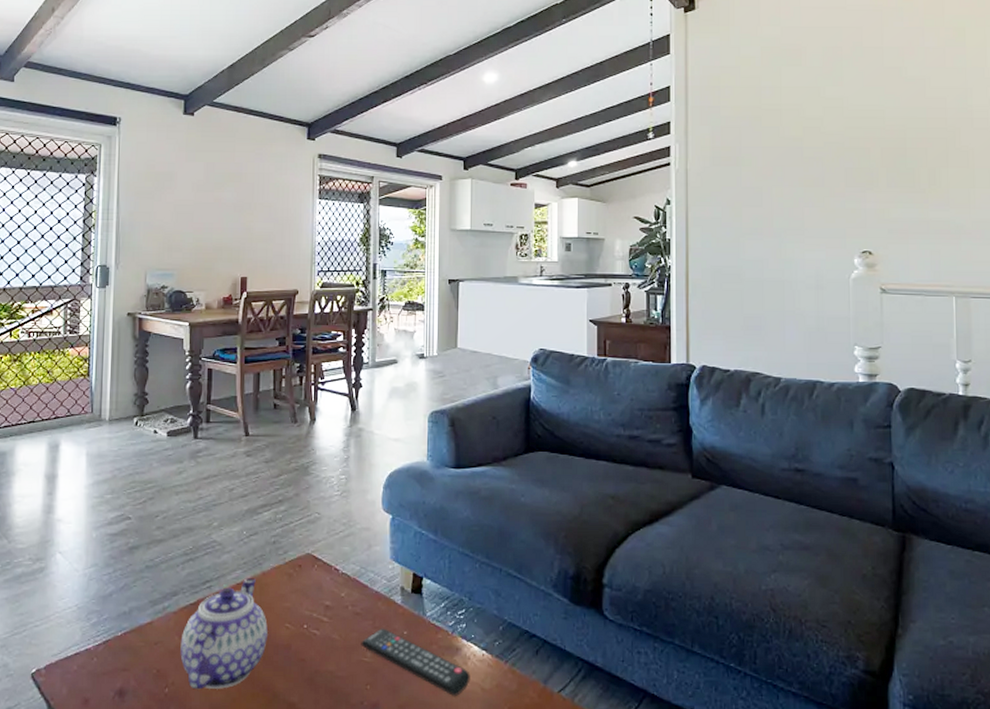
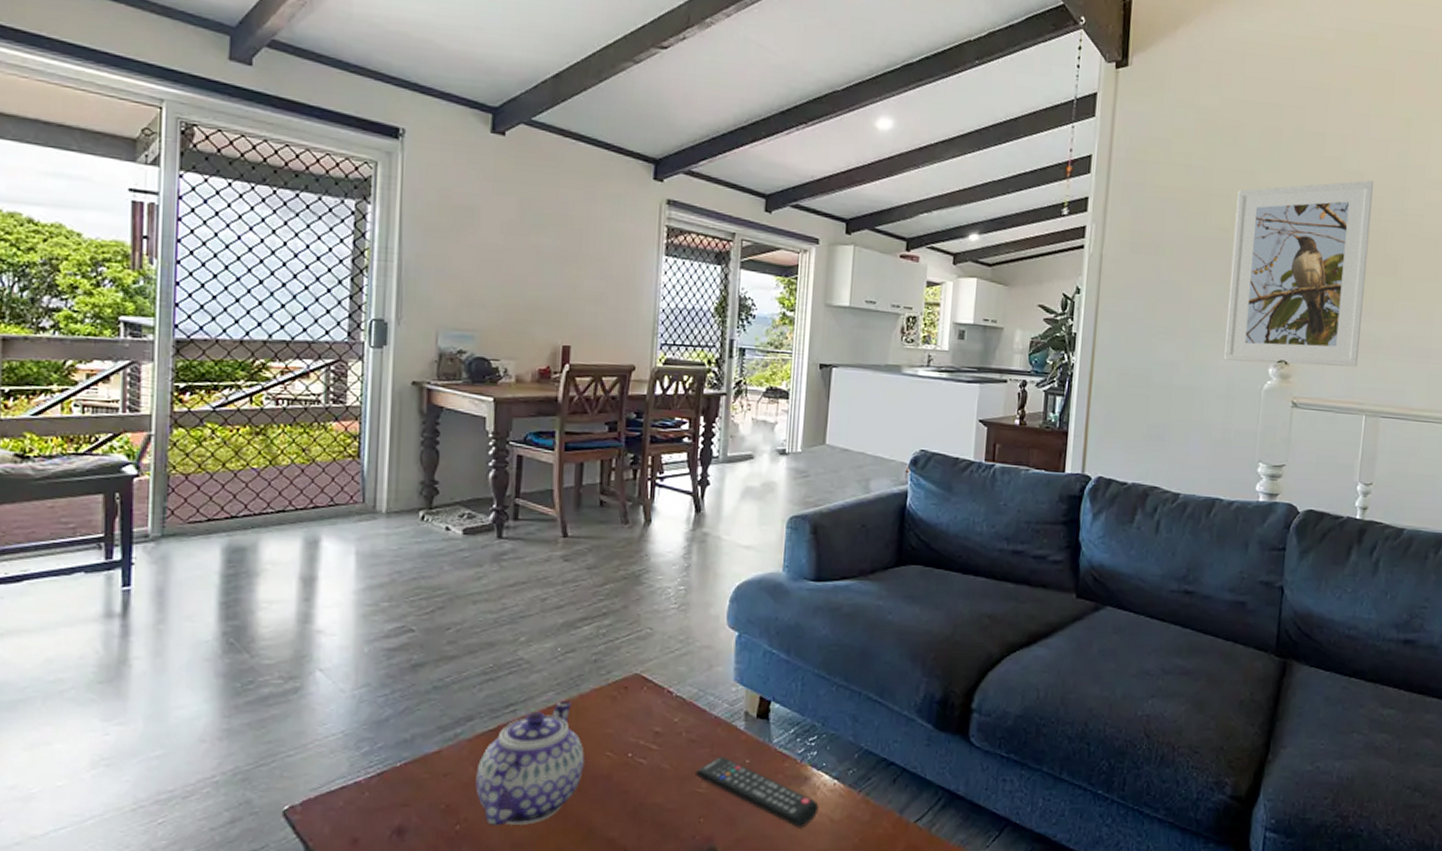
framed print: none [806,84,942,254] -> present [1224,180,1374,367]

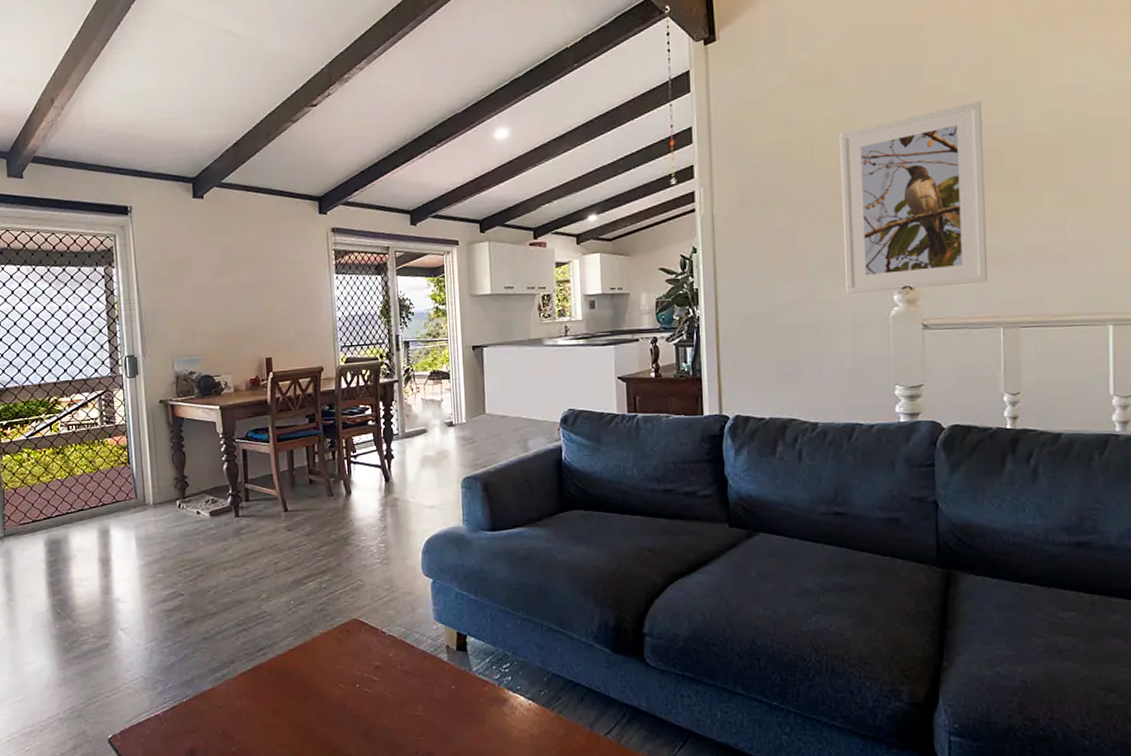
teapot: present [475,701,584,826] -> none [242,644,323,747]
remote control: present [695,756,819,828] -> none [412,684,519,743]

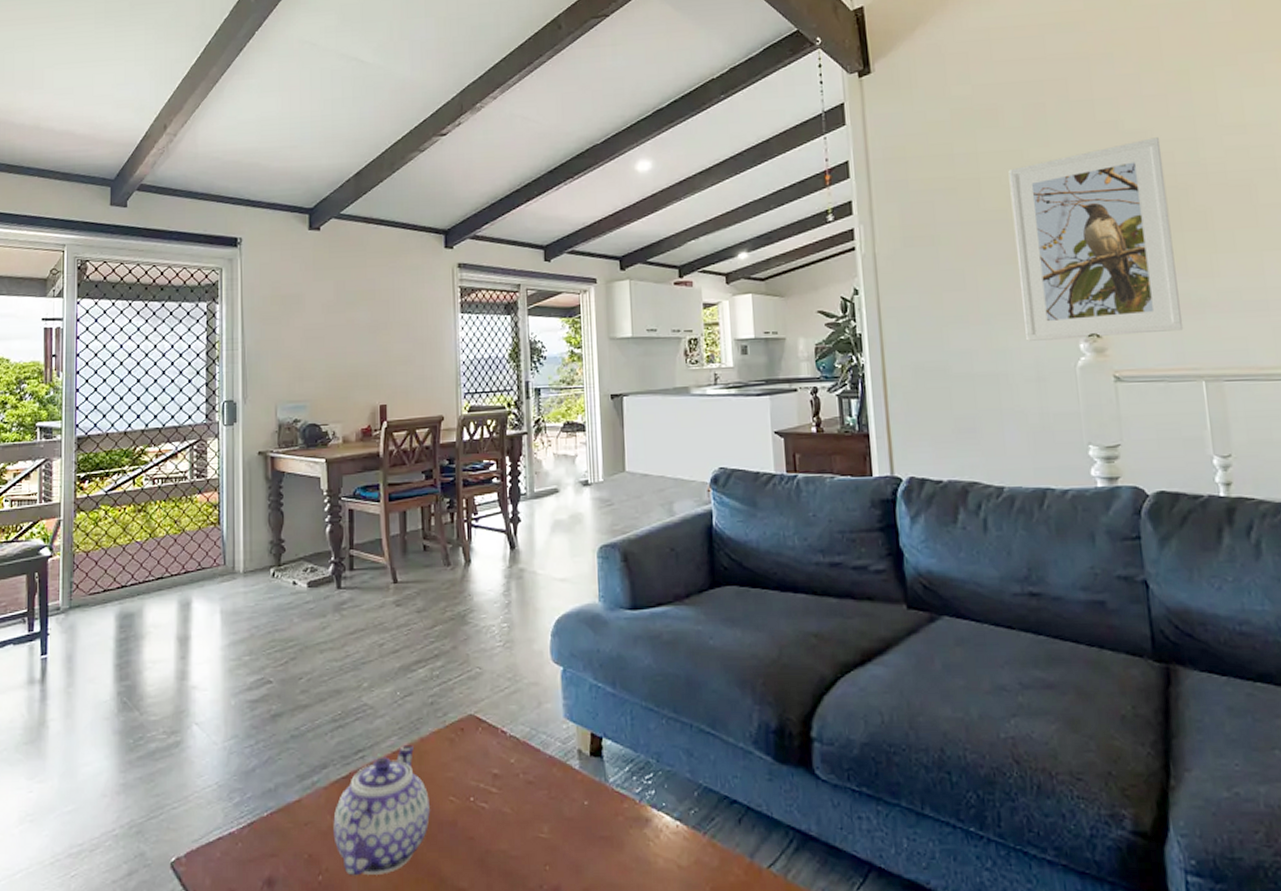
teapot: none [242,644,323,747] -> present [333,746,430,876]

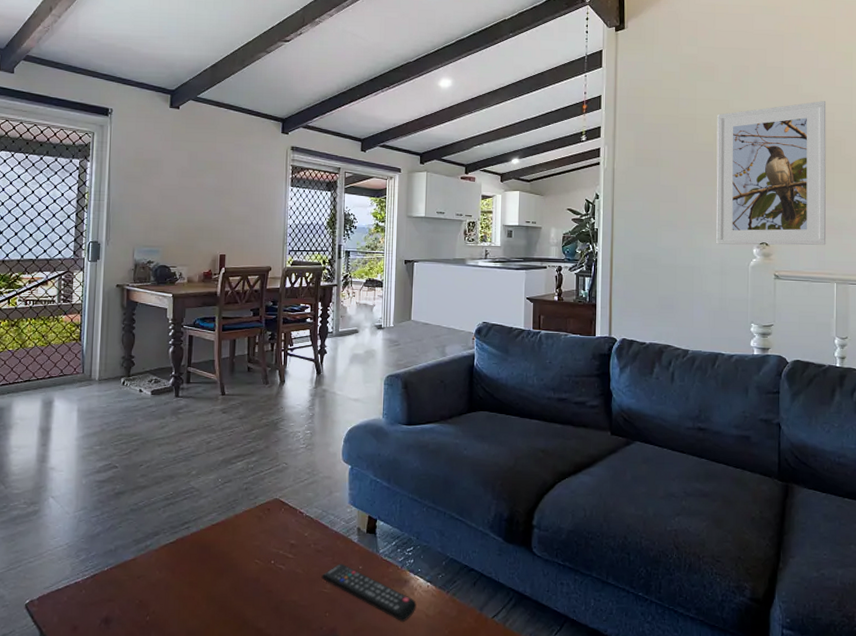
teapot: present [333,746,430,876] -> none [160,520,239,618]
remote control: none [536,798,664,875] -> present [321,563,417,622]

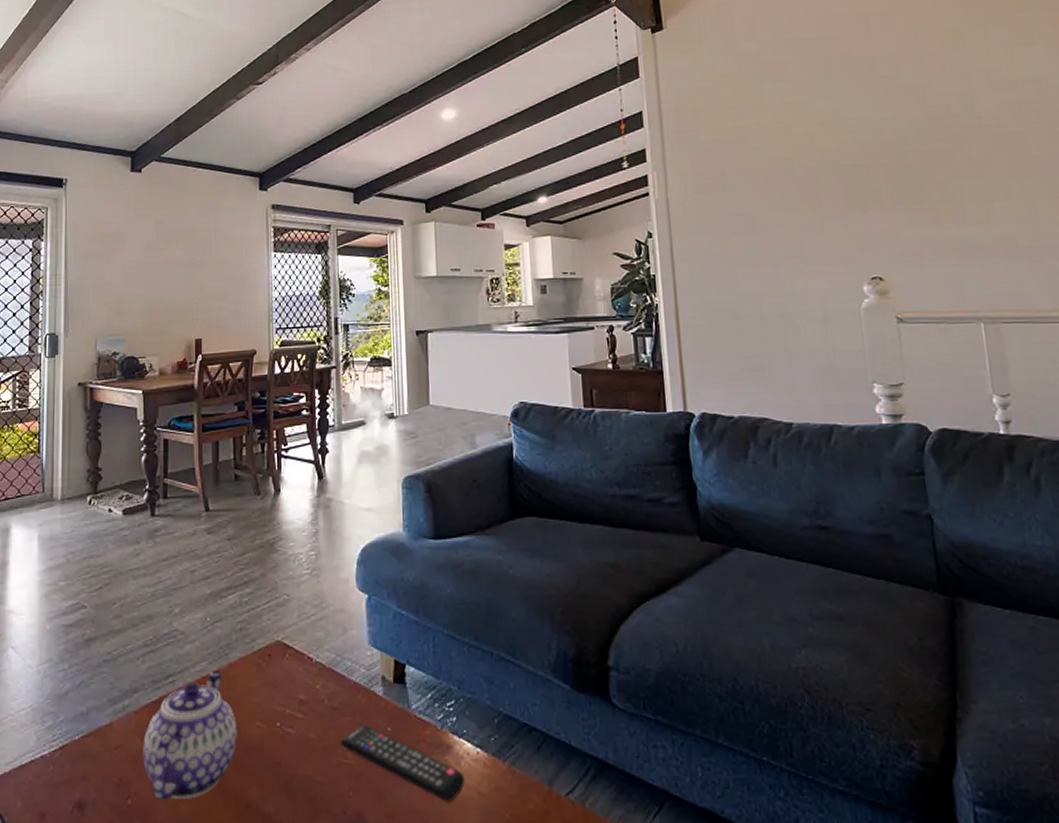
teapot: none [160,520,239,618] -> present [143,671,237,800]
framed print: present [716,101,827,245] -> none [793,92,962,283]

